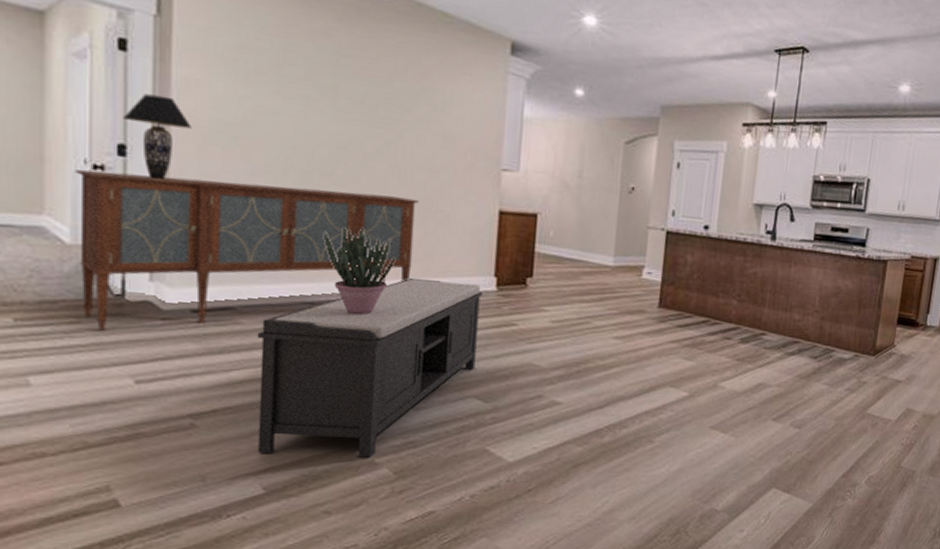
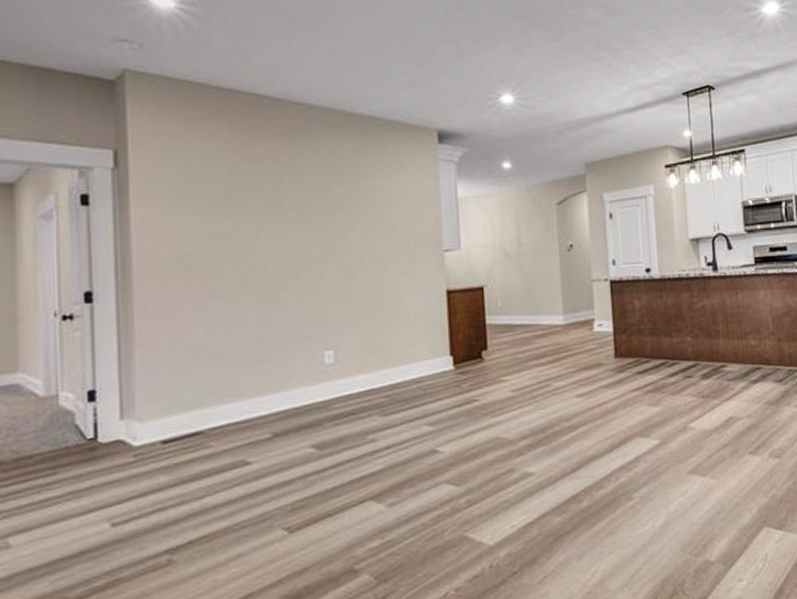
sideboard: present [74,170,419,331] -> none [45,294,370,478]
table lamp: present [122,93,192,181] -> none [87,239,151,320]
bench: present [257,277,484,458] -> none [226,366,443,580]
potted plant: present [323,227,396,316] -> none [281,331,354,419]

